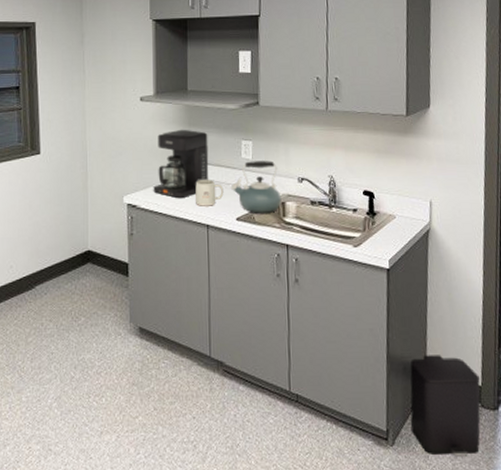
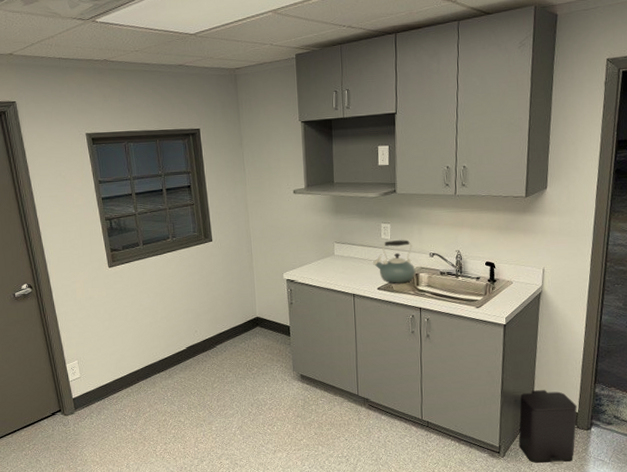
coffee maker: present [153,129,209,199] -> none [307,216,354,274]
mug: present [195,179,224,206] -> none [343,257,367,279]

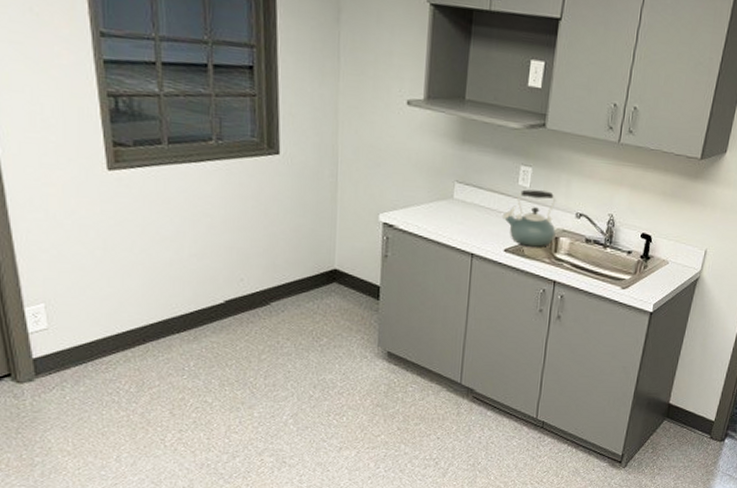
pedal bin: present [518,390,577,464] -> none [644,393,715,478]

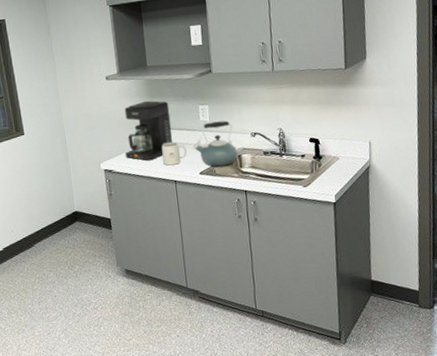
coffee maker: none [414,144,484,223] -> present [124,100,173,161]
mug: none [462,203,494,234] -> present [161,142,187,166]

